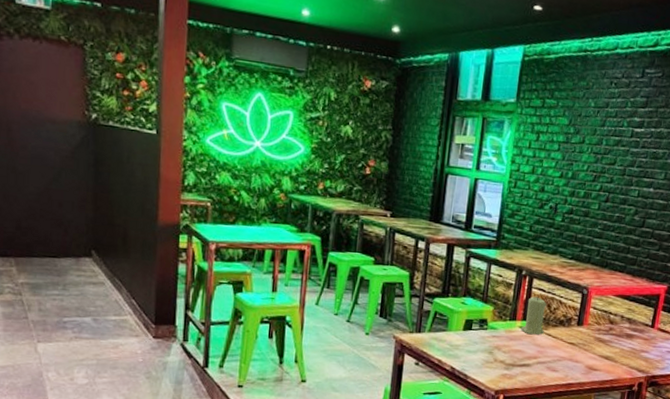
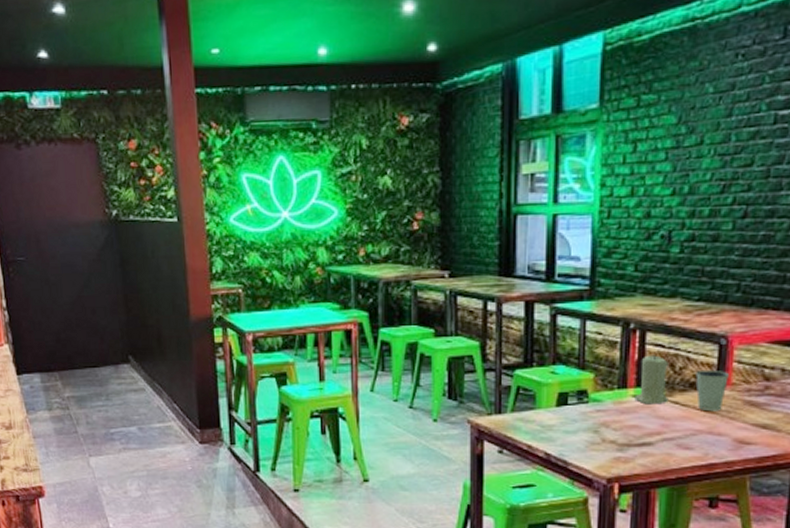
dixie cup: none [564,311,587,344] -> present [695,369,729,412]

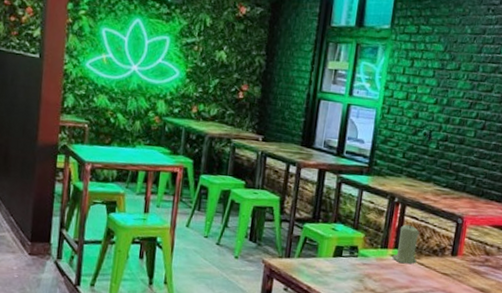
dixie cup: present [695,369,729,412] -> none [437,241,461,275]

